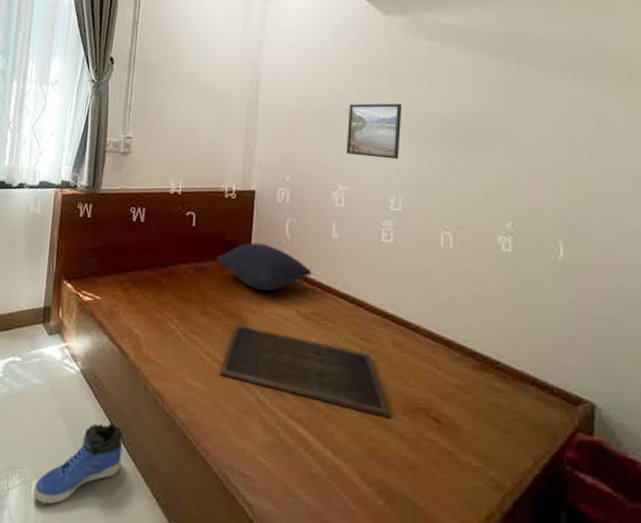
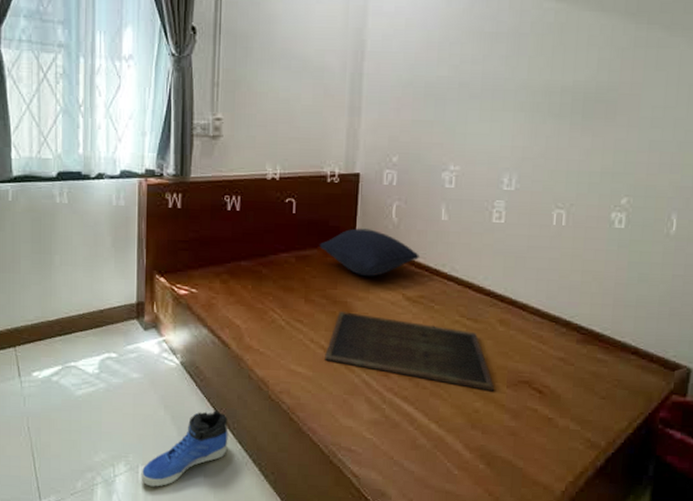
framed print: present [346,103,403,160] -> none [458,73,521,136]

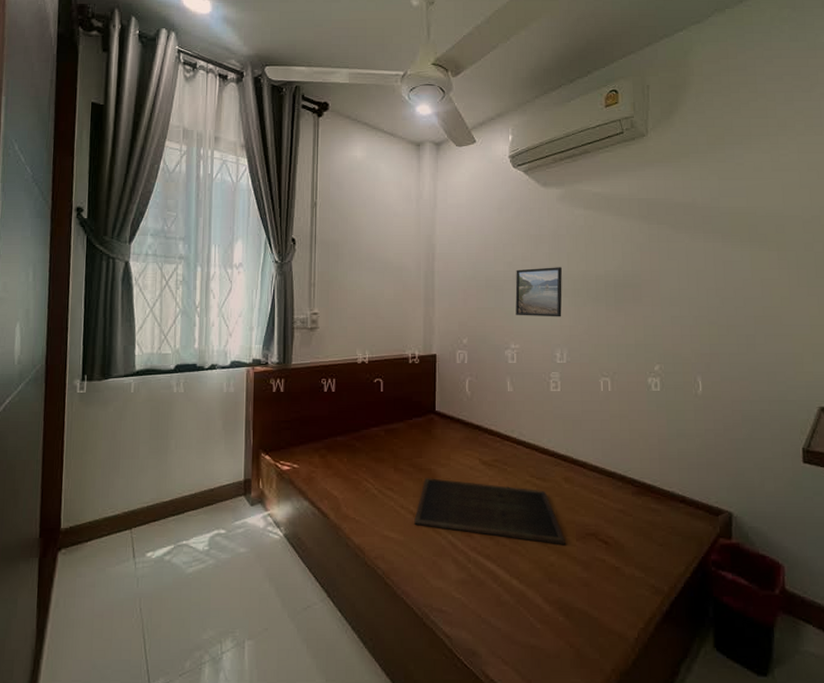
sneaker: present [141,410,228,487] -> none [247,580,329,662]
pillow: present [320,228,419,277] -> none [405,402,491,445]
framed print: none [458,73,521,136] -> present [515,267,563,317]

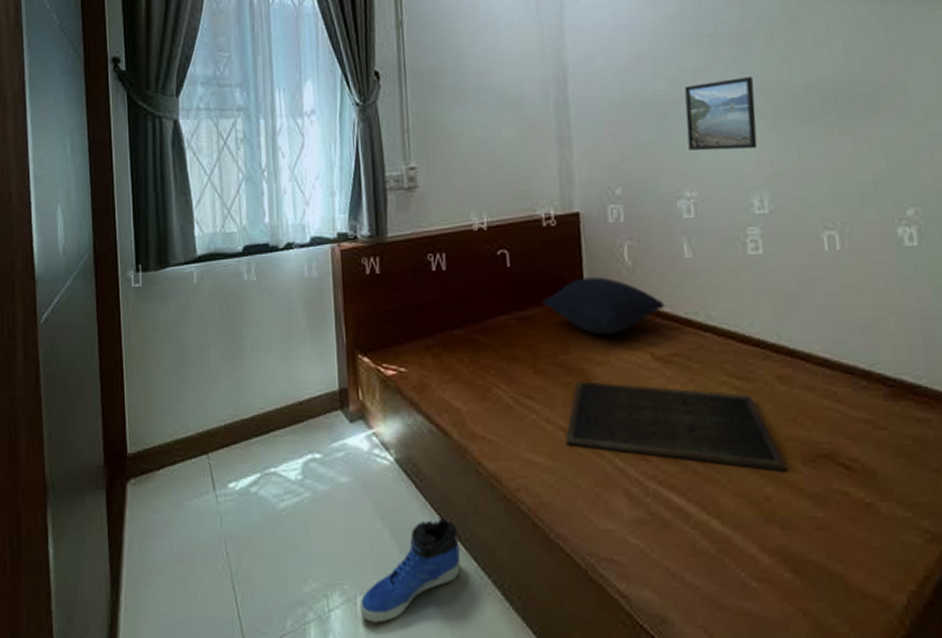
sneaker: none [247,580,329,662] -> present [360,518,461,623]
pillow: none [405,402,491,445] -> present [543,277,665,336]

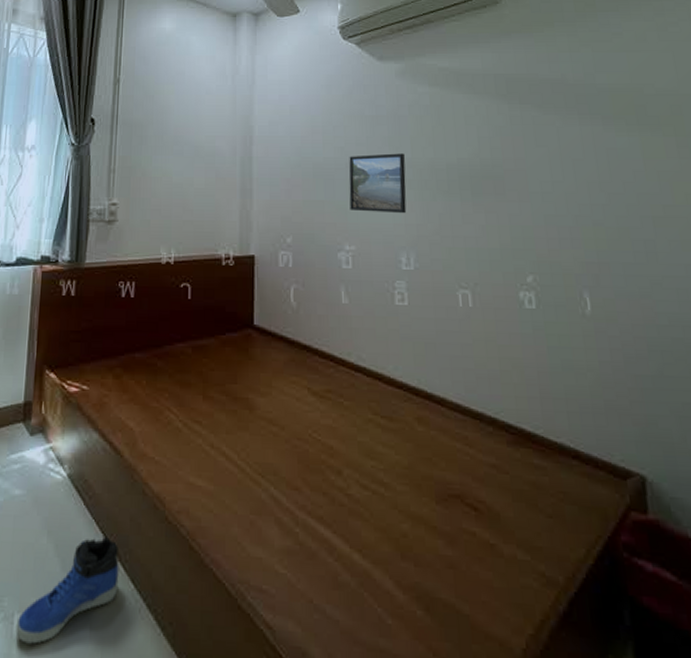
pillow: present [543,277,665,336] -> none [217,314,322,369]
tray: present [566,381,786,472] -> none [227,410,422,510]

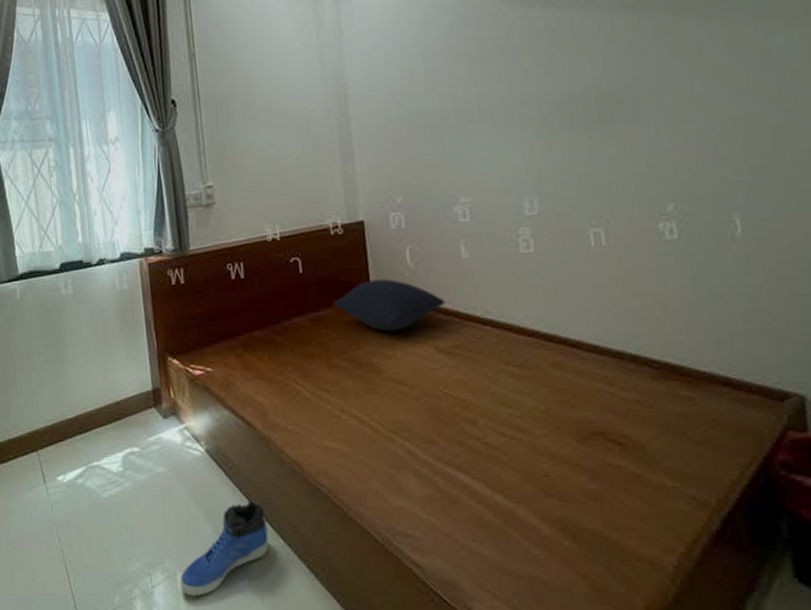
pillow: none [217,314,322,369] -> present [334,278,445,332]
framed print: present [349,153,407,214] -> none [456,89,526,160]

